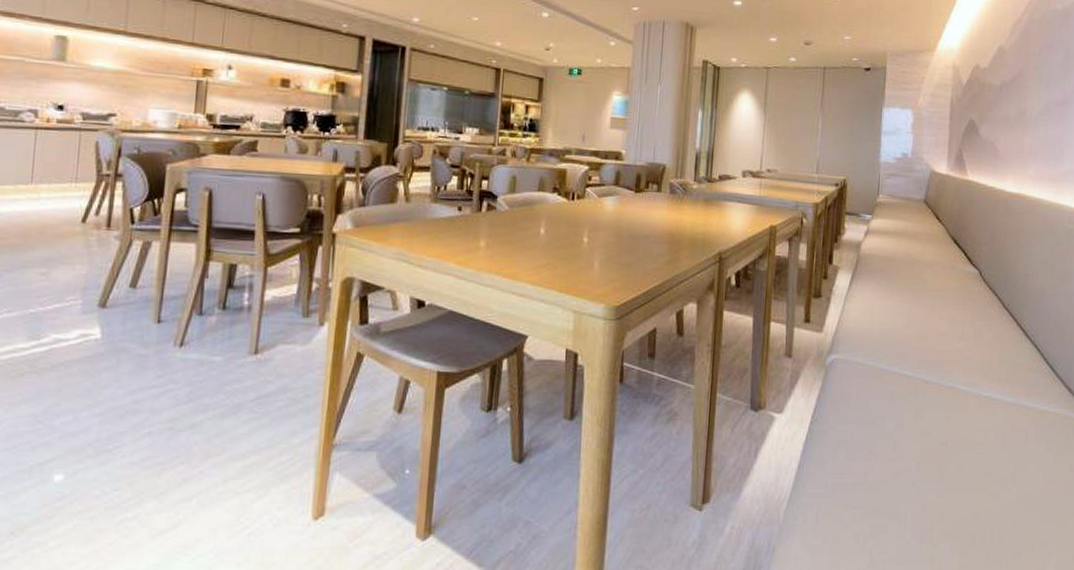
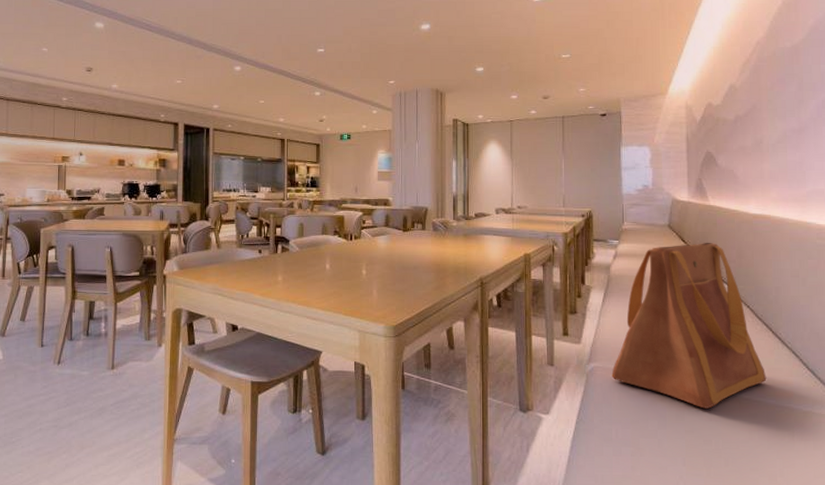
tote bag: none [852,222,1008,407] -> present [611,243,767,409]

